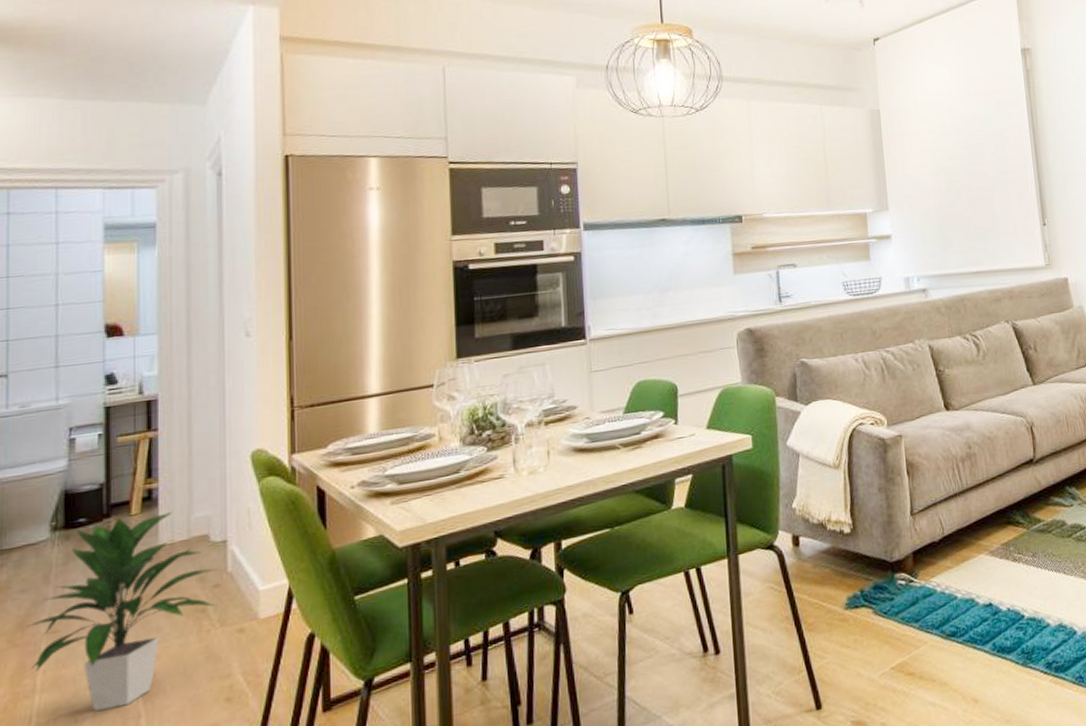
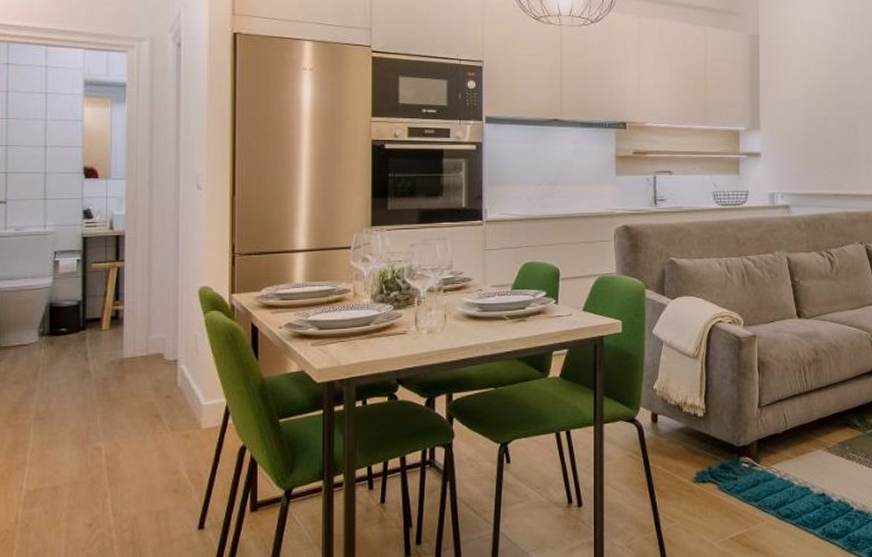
indoor plant: present [26,512,218,711] -> none [19,330,170,487]

